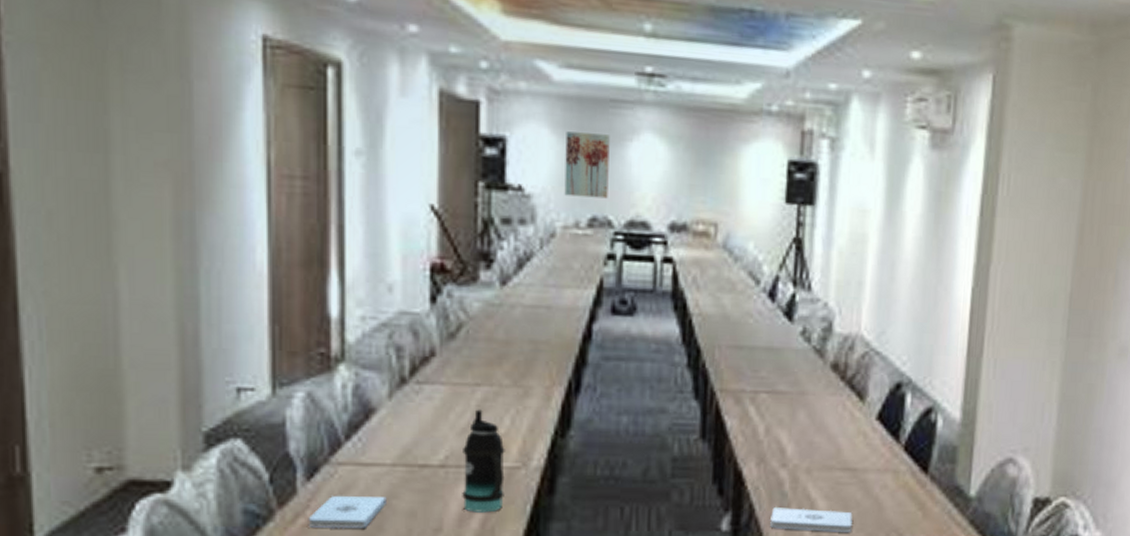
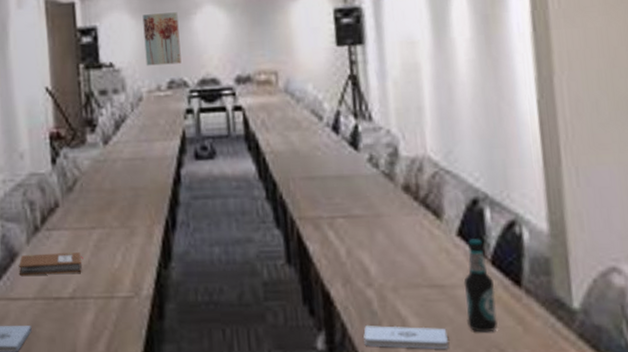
notebook: none [376,411,462,437] -> present [19,252,83,276]
bottle: present [462,409,505,513] -> none [86,248,123,337]
bottle: none [873,423,904,517] -> present [463,239,498,333]

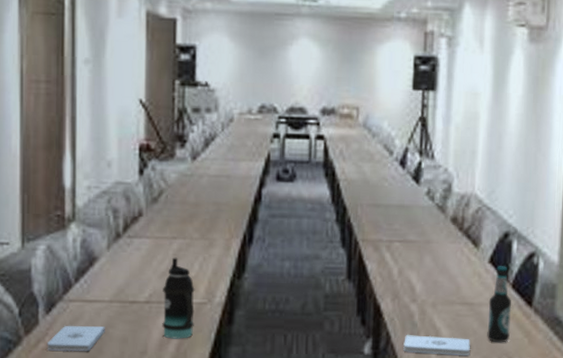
notebook: present [19,252,83,276] -> none [98,259,162,280]
bottle: none [86,248,123,337] -> present [162,257,195,339]
wall art: present [142,12,182,66] -> none [240,39,275,90]

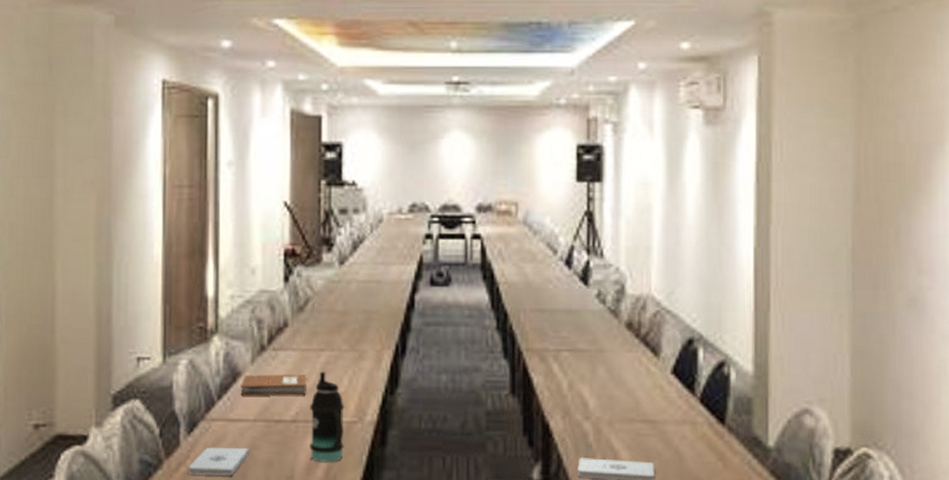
notebook: none [98,259,162,280] -> present [241,374,309,396]
bottle: present [487,266,512,343] -> none [673,377,701,467]

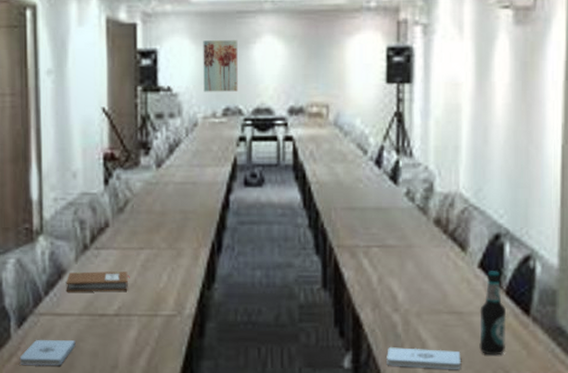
bottle: present [310,371,344,462] -> none [132,268,165,353]
wall art: none [389,135,425,188] -> present [203,40,238,92]
bottle: none [673,377,701,467] -> present [479,271,507,356]

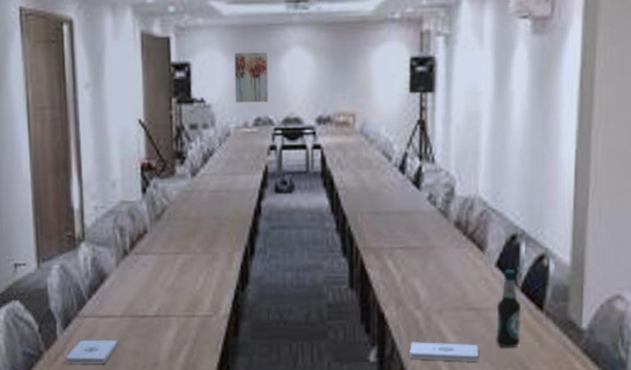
notebook: present [67,271,130,292] -> none [108,275,168,295]

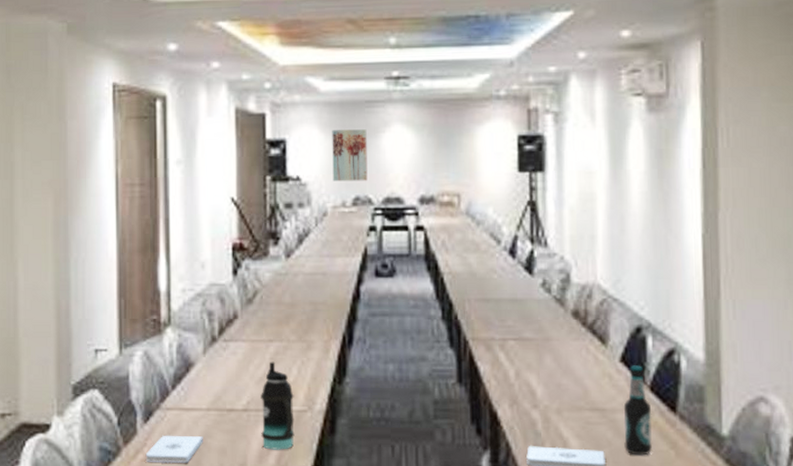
bottle: none [170,272,202,351] -> present [261,361,295,450]

